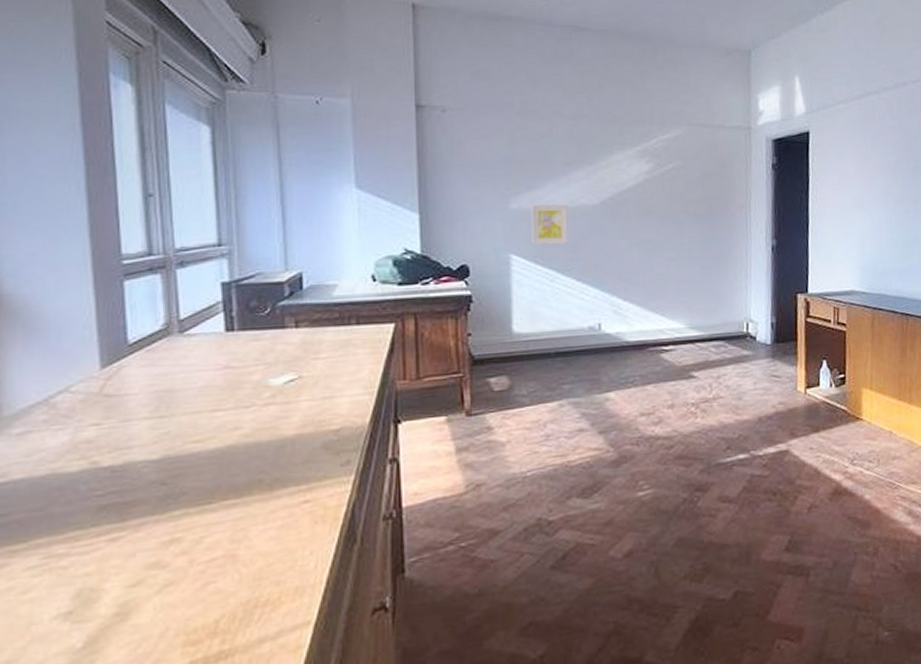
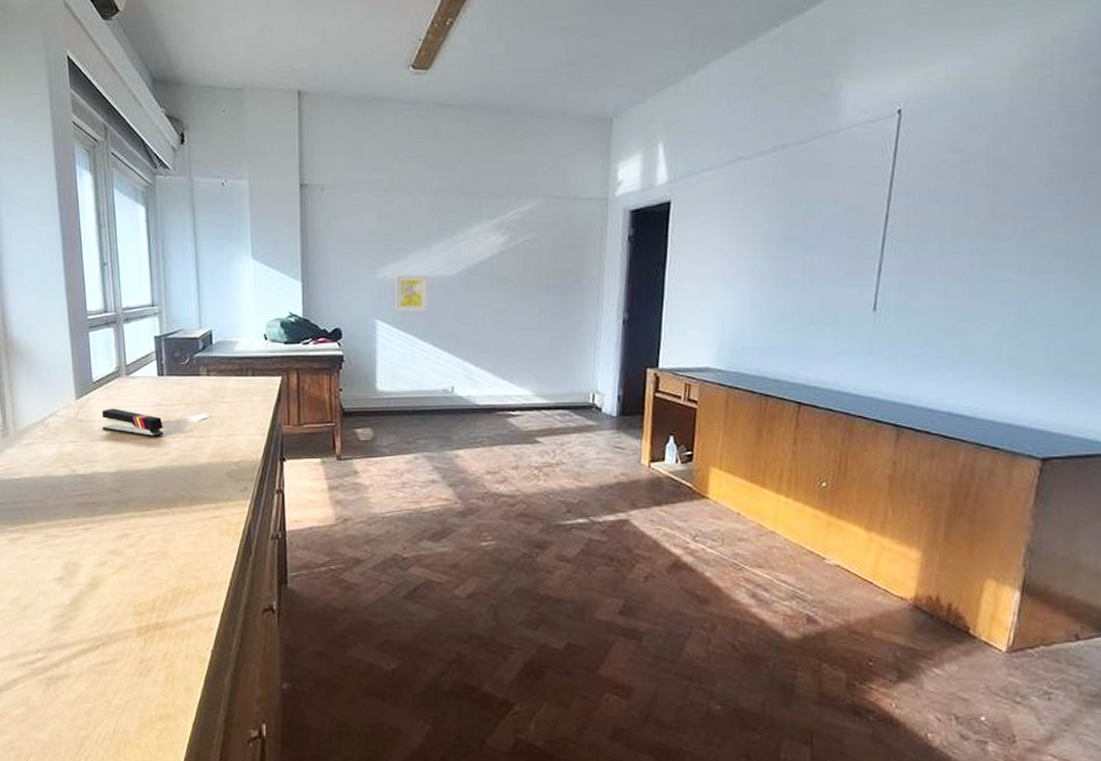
stapler: none [141,376,234,410] -> present [102,408,164,437]

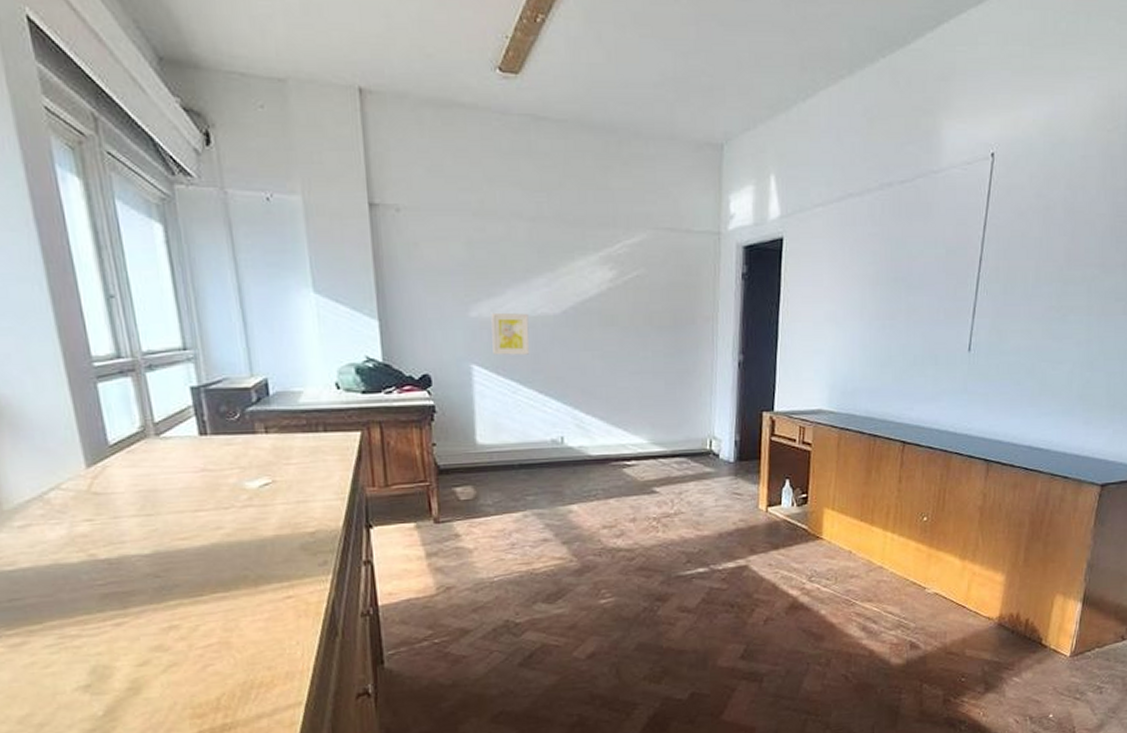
stapler: present [102,408,164,437] -> none [125,477,214,510]

